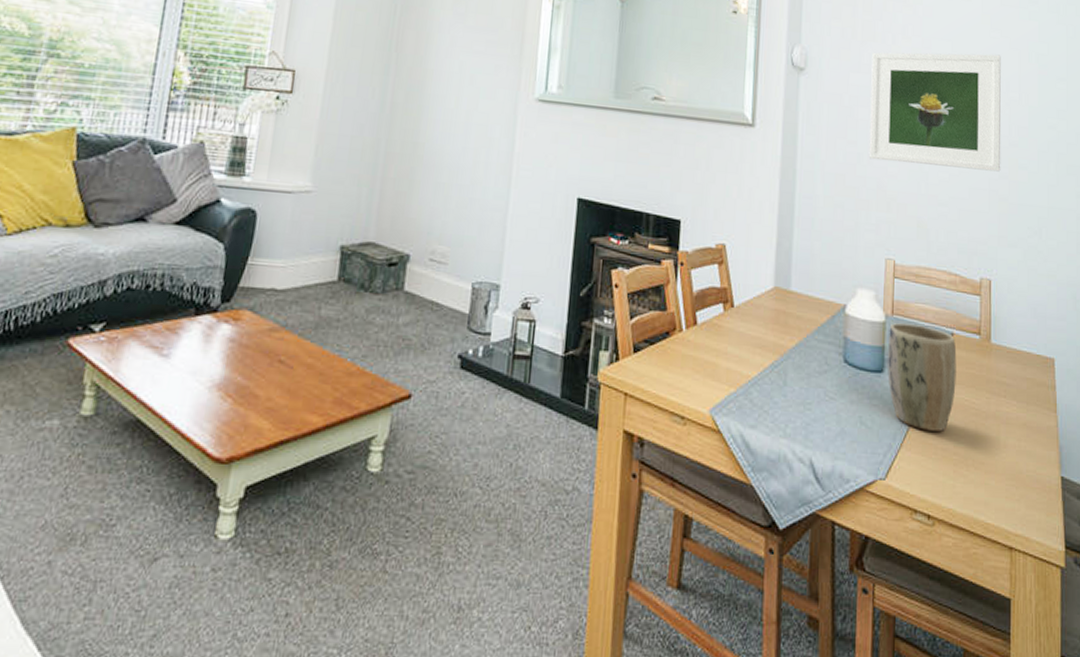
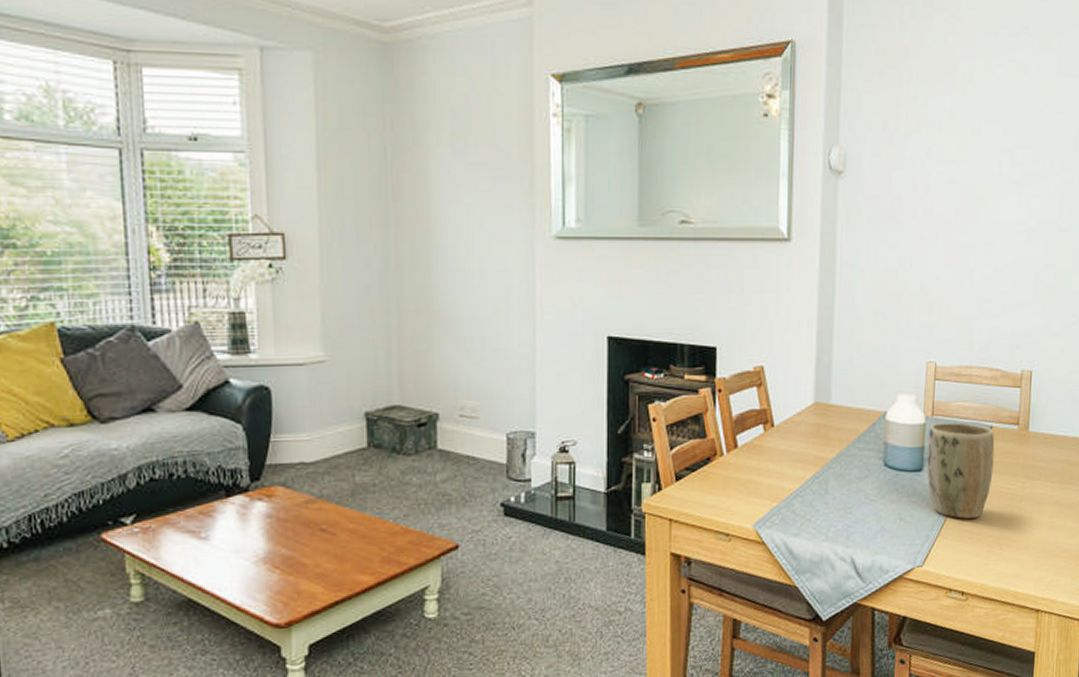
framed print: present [869,52,1001,172] -> none [911,133,1055,262]

